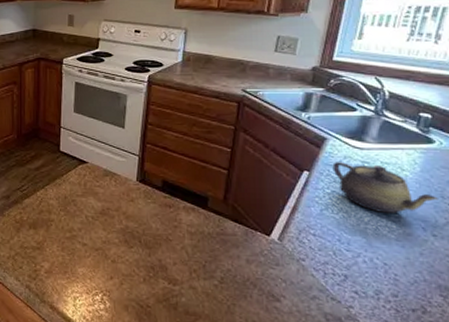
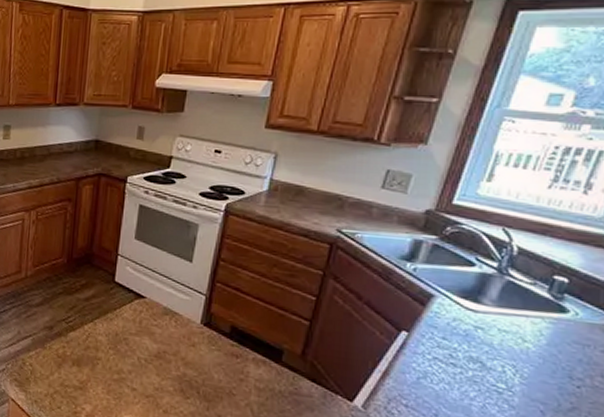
teapot: present [332,162,438,214] -> none [437,324,565,392]

